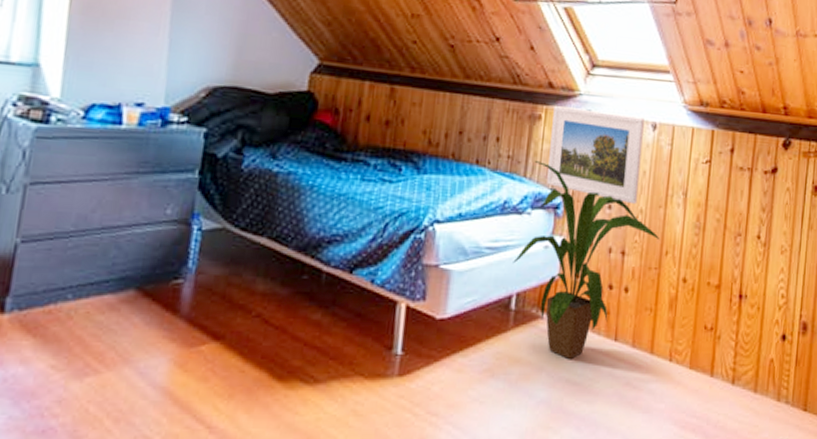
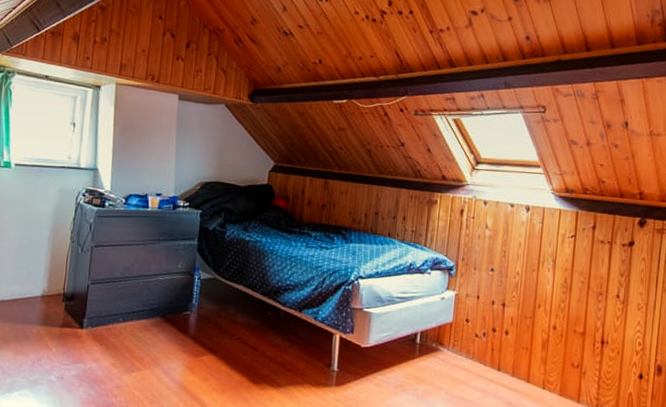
house plant: present [513,161,660,360] -> none [417,234,534,383]
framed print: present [547,106,645,205] -> none [442,193,520,269]

